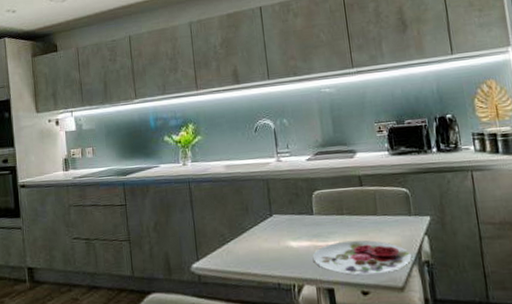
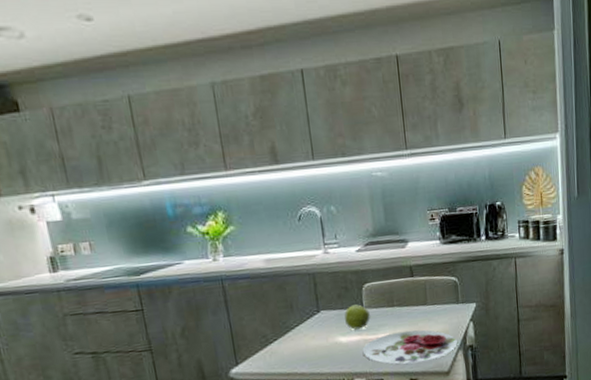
apple: none [295,211,320,235] -> present [344,304,370,330]

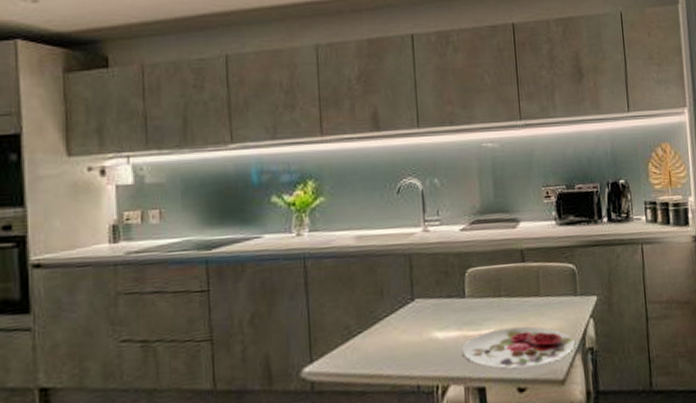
apple: present [344,304,370,330] -> none [442,293,473,324]

